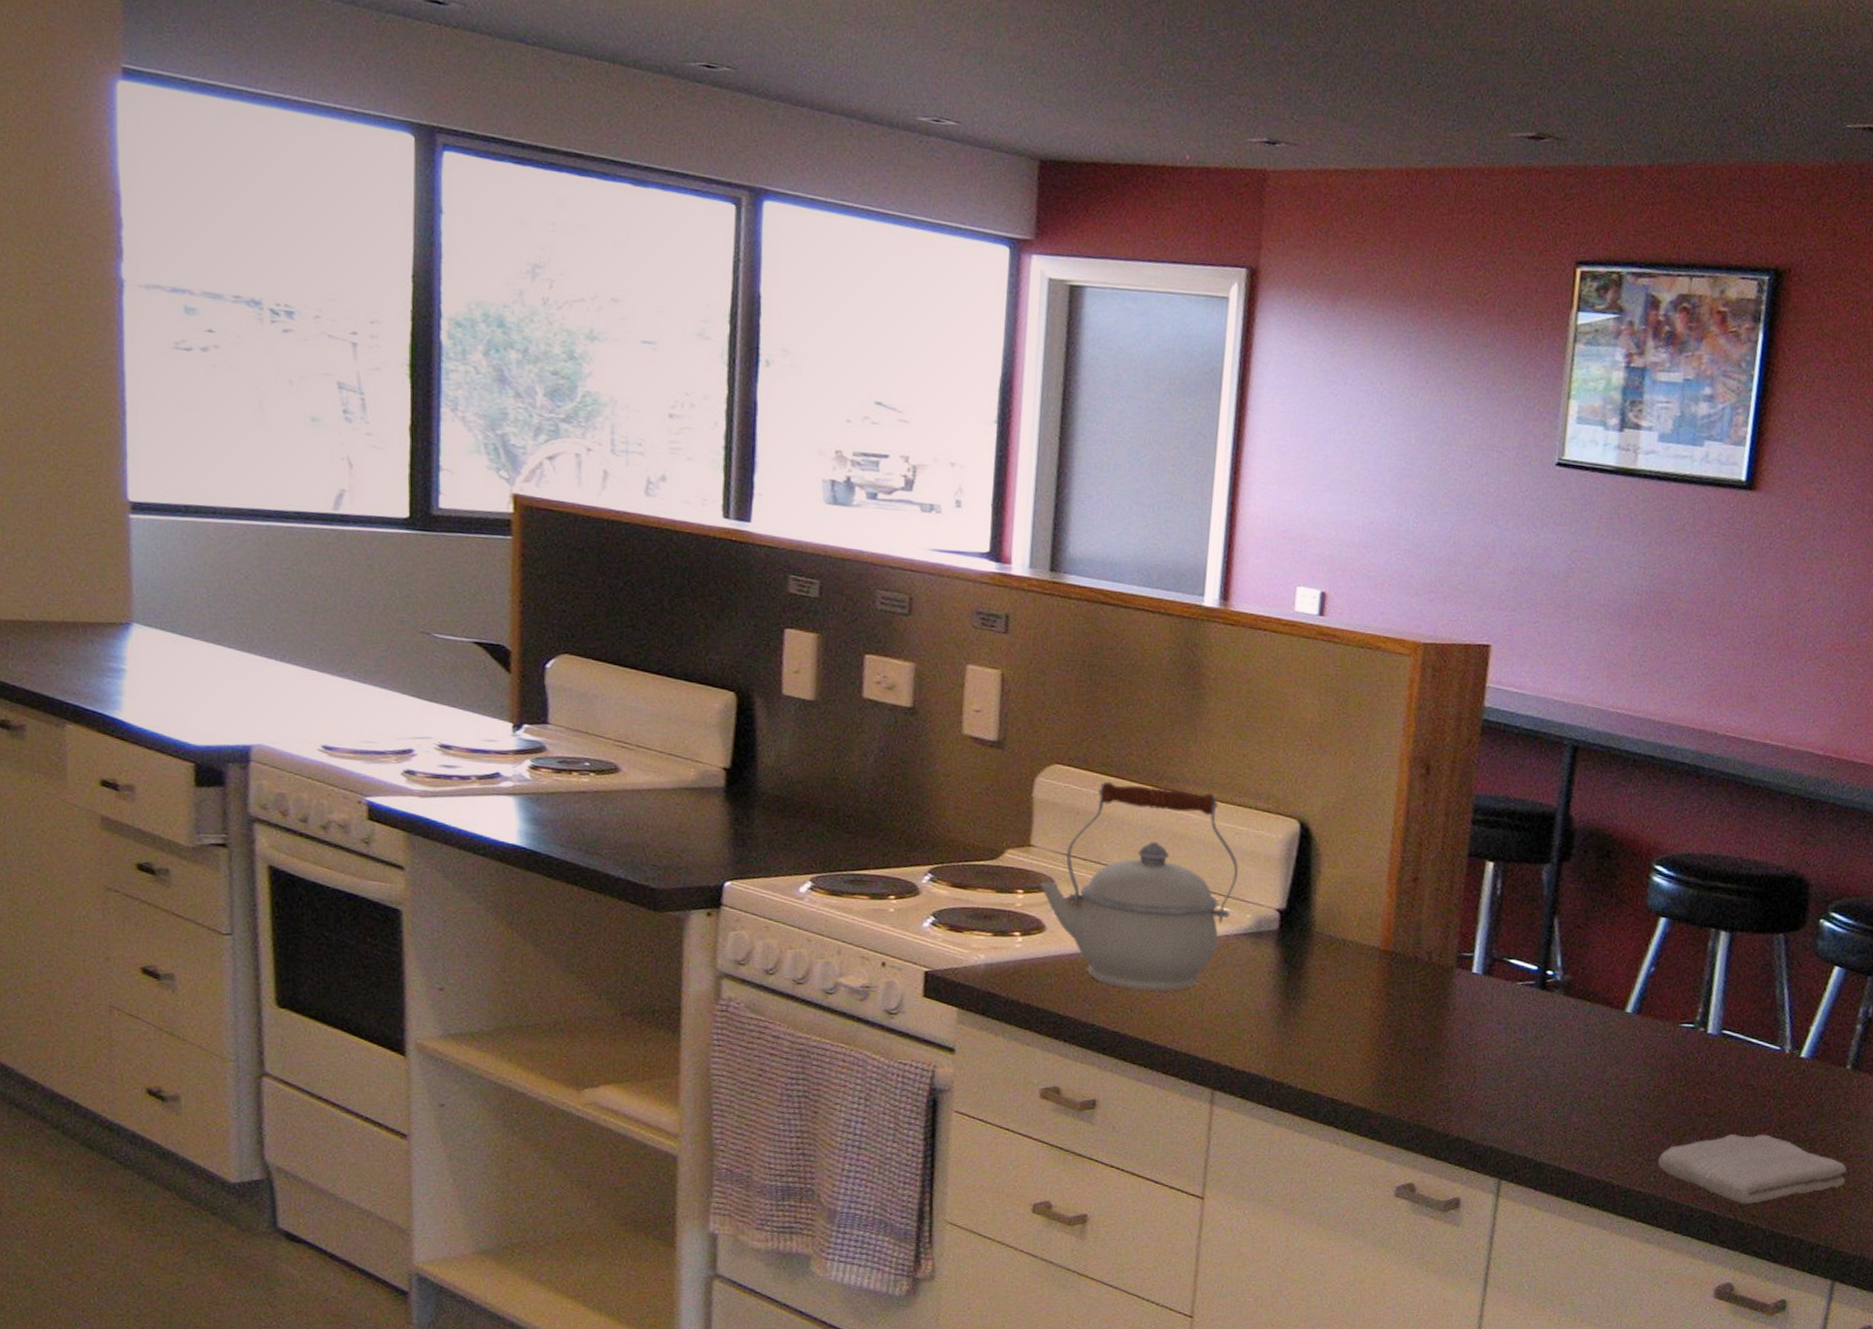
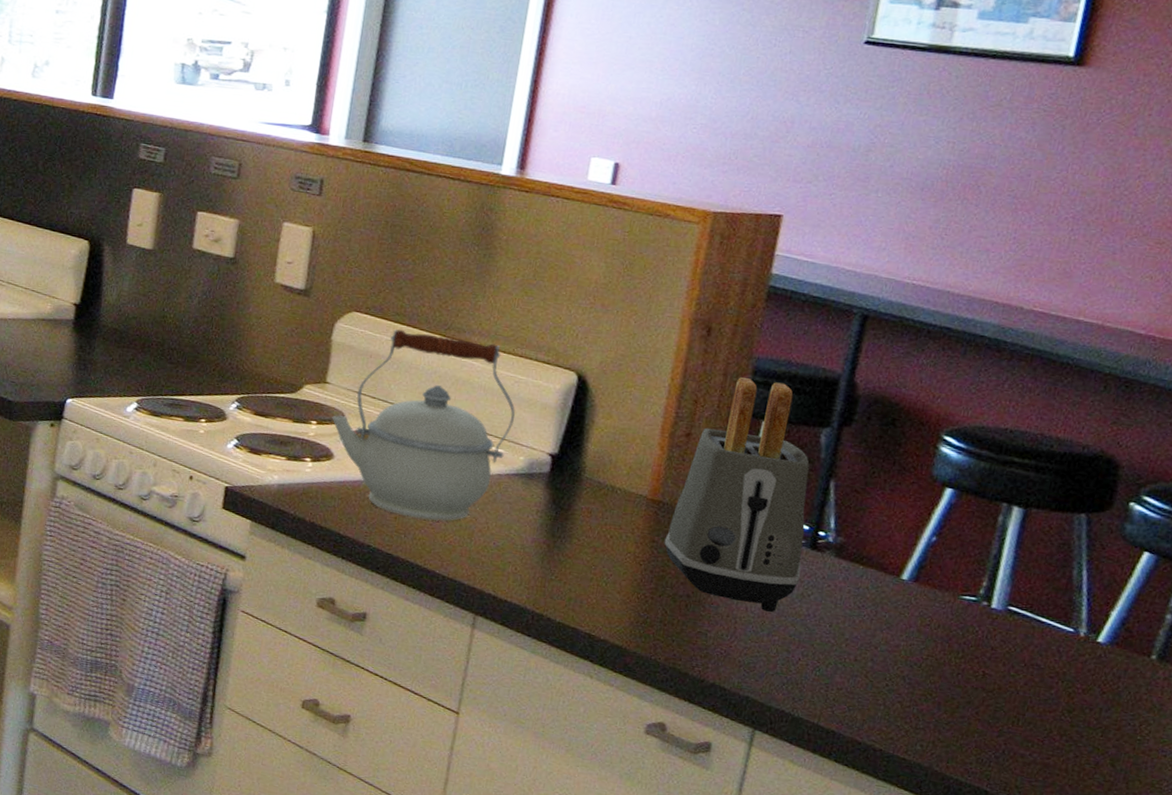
toaster: none [1399,816,1534,1058] -> present [664,377,810,613]
washcloth: present [1658,1134,1847,1205] -> none [926,712,1144,786]

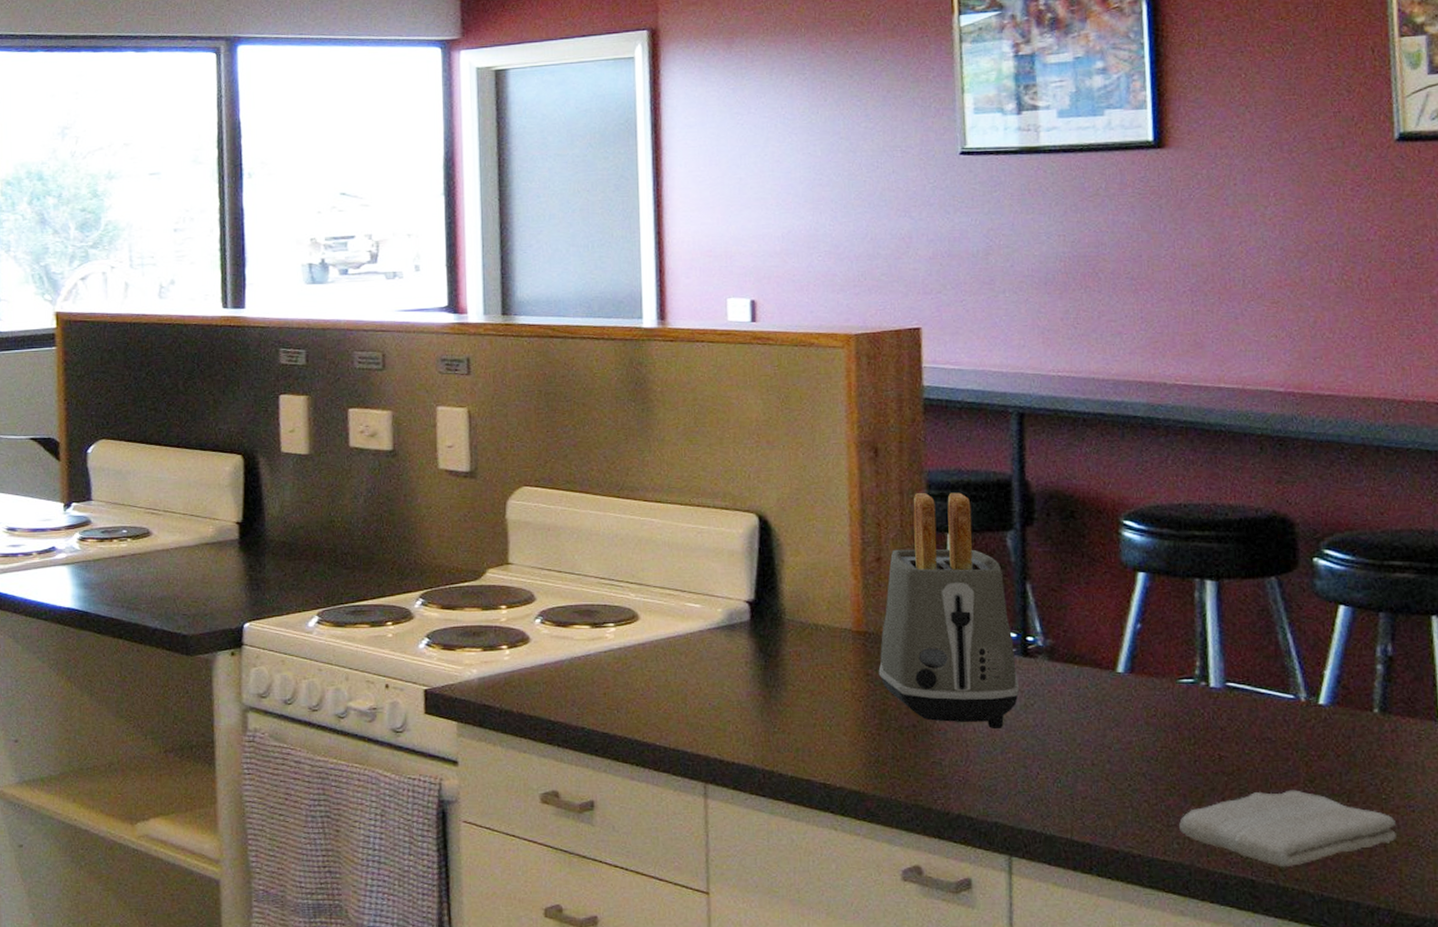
kettle: present [332,329,516,522] -> none [521,497,705,691]
washcloth: none [926,712,1144,786] -> present [1179,790,1397,868]

